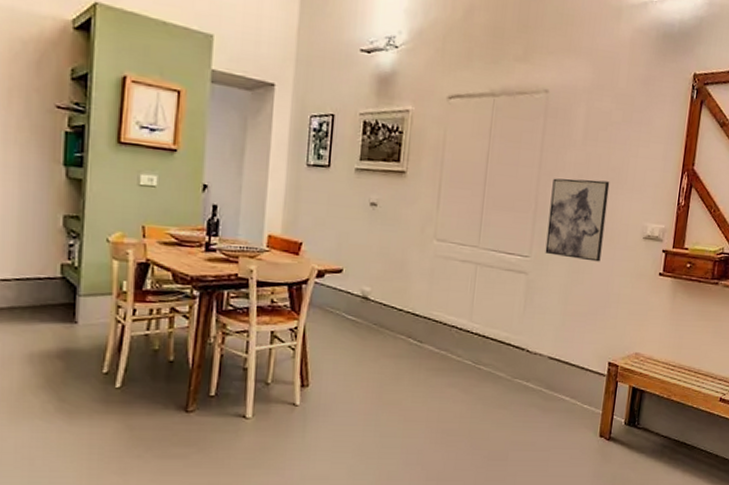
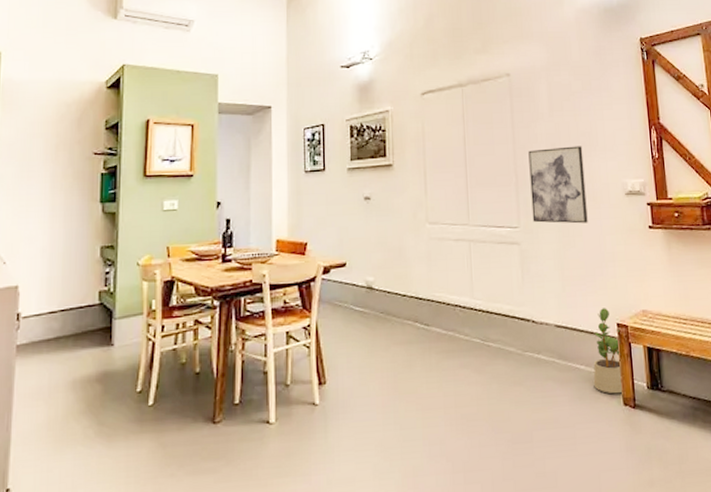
potted plant: none [575,346,610,426] -> present [593,308,622,394]

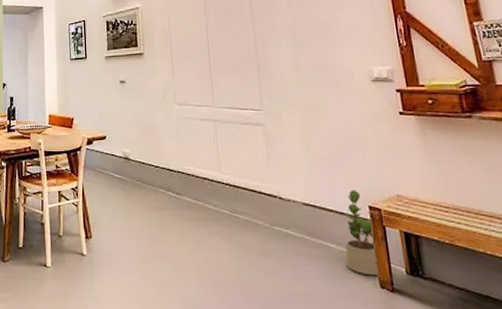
wall art: present [528,146,588,224] -> none [268,35,333,108]

